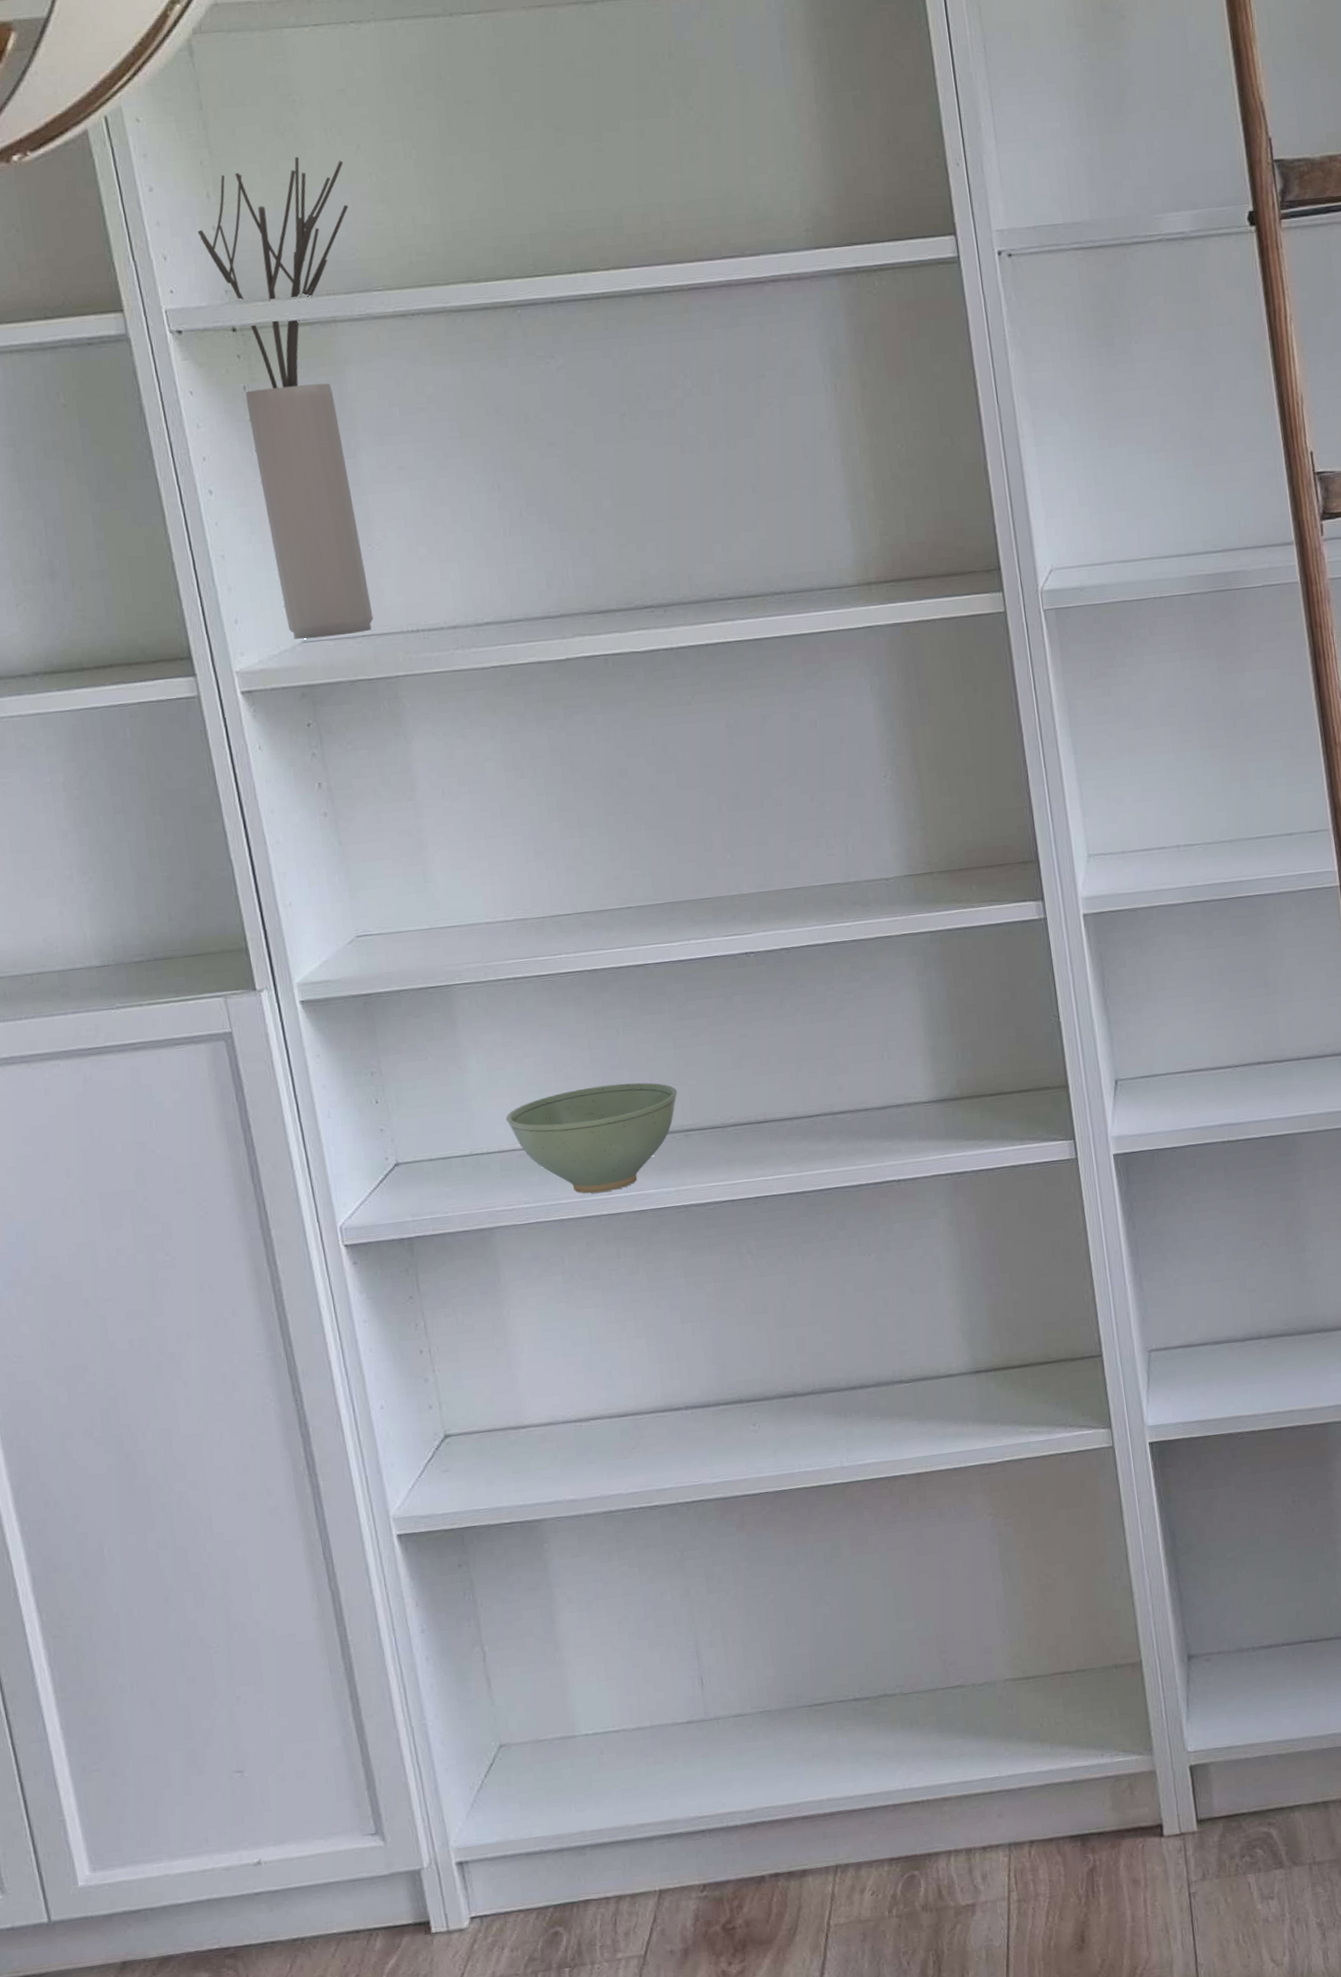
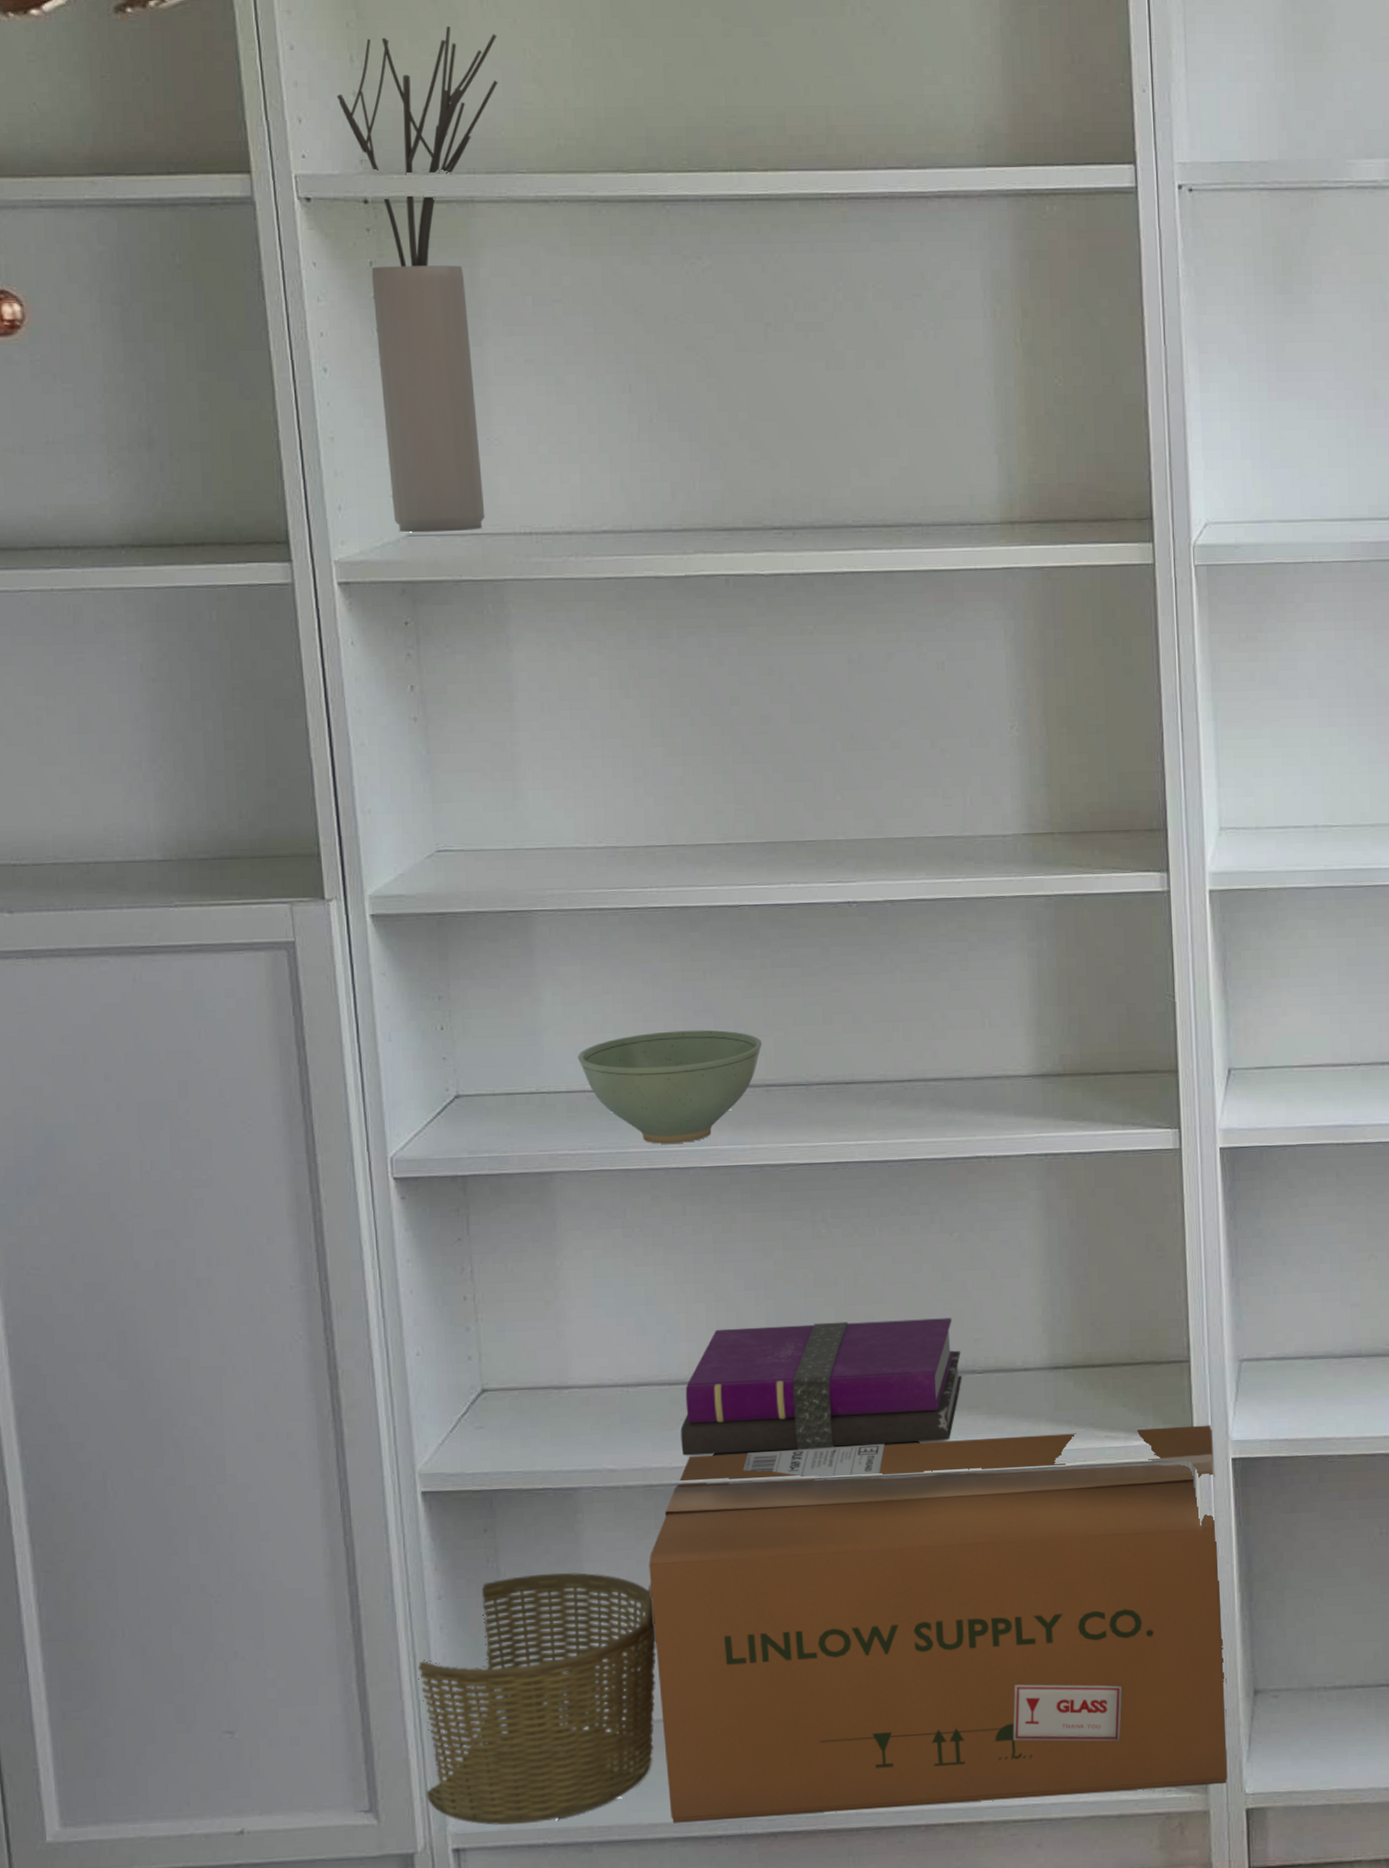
basket: none [408,1597,635,1839] -> present [418,1572,657,1826]
box: none [614,1413,1170,1822] -> present [649,1425,1228,1823]
notebook: none [633,1333,892,1482] -> present [680,1318,962,1456]

